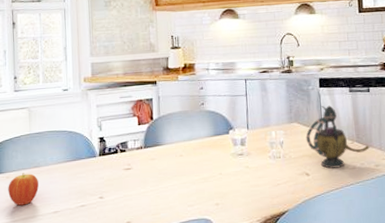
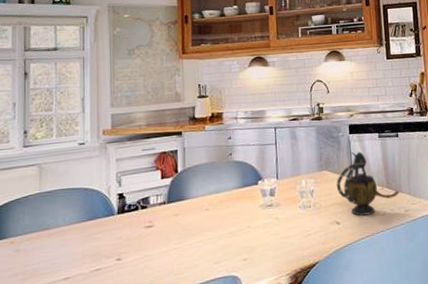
fruit: present [8,173,39,206] -> none [12,237,48,274]

